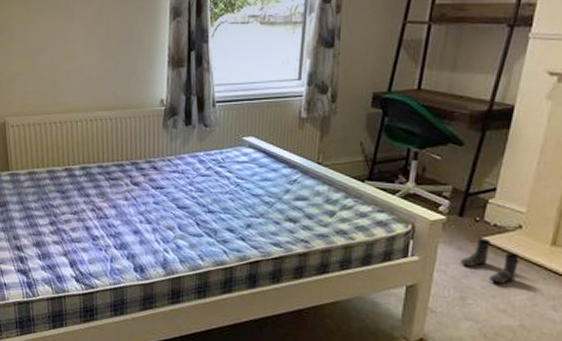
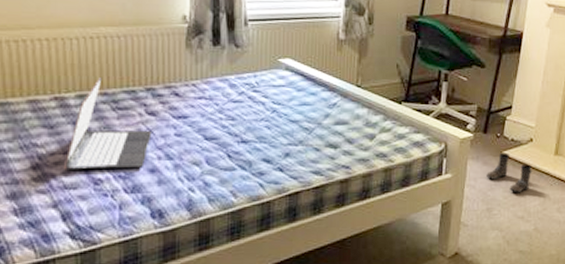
laptop: none [72,153,135,229] -> present [64,78,152,170]

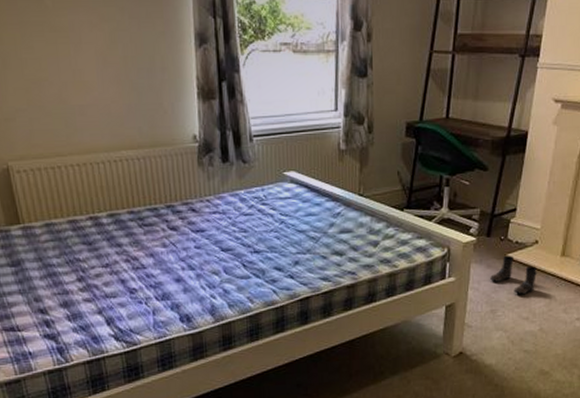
laptop: present [64,78,152,170] -> none [104,198,175,282]

